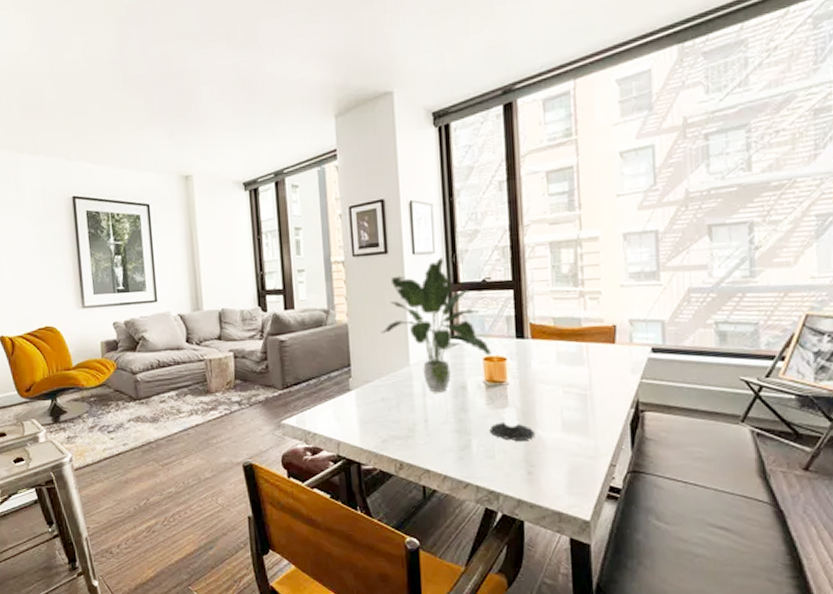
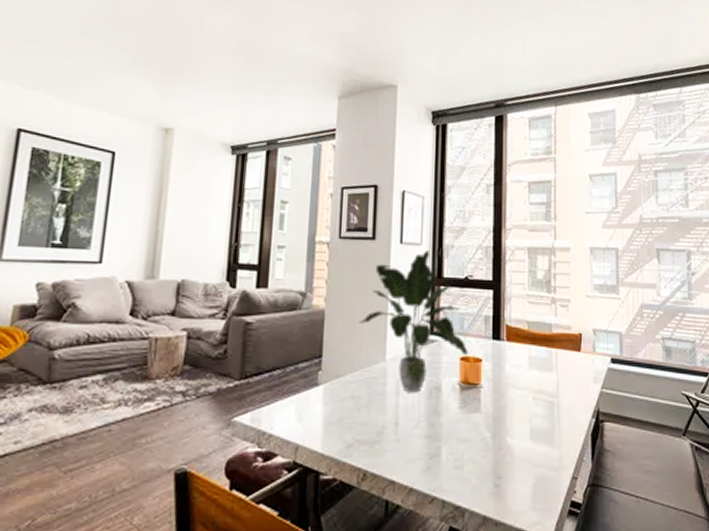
candle: present [489,406,535,441] -> none [460,411,504,449]

